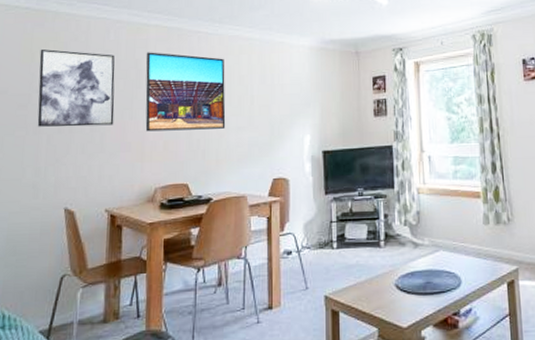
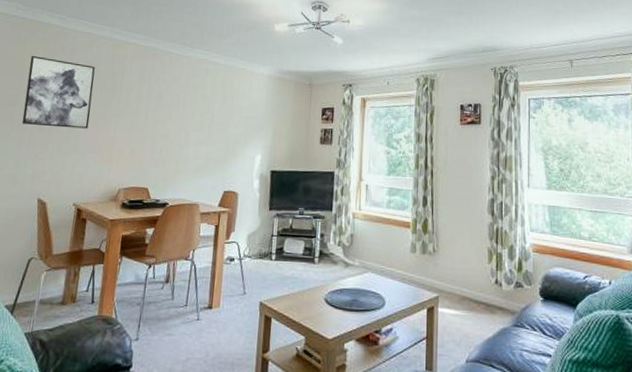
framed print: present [145,52,226,132] -> none [115,67,191,142]

